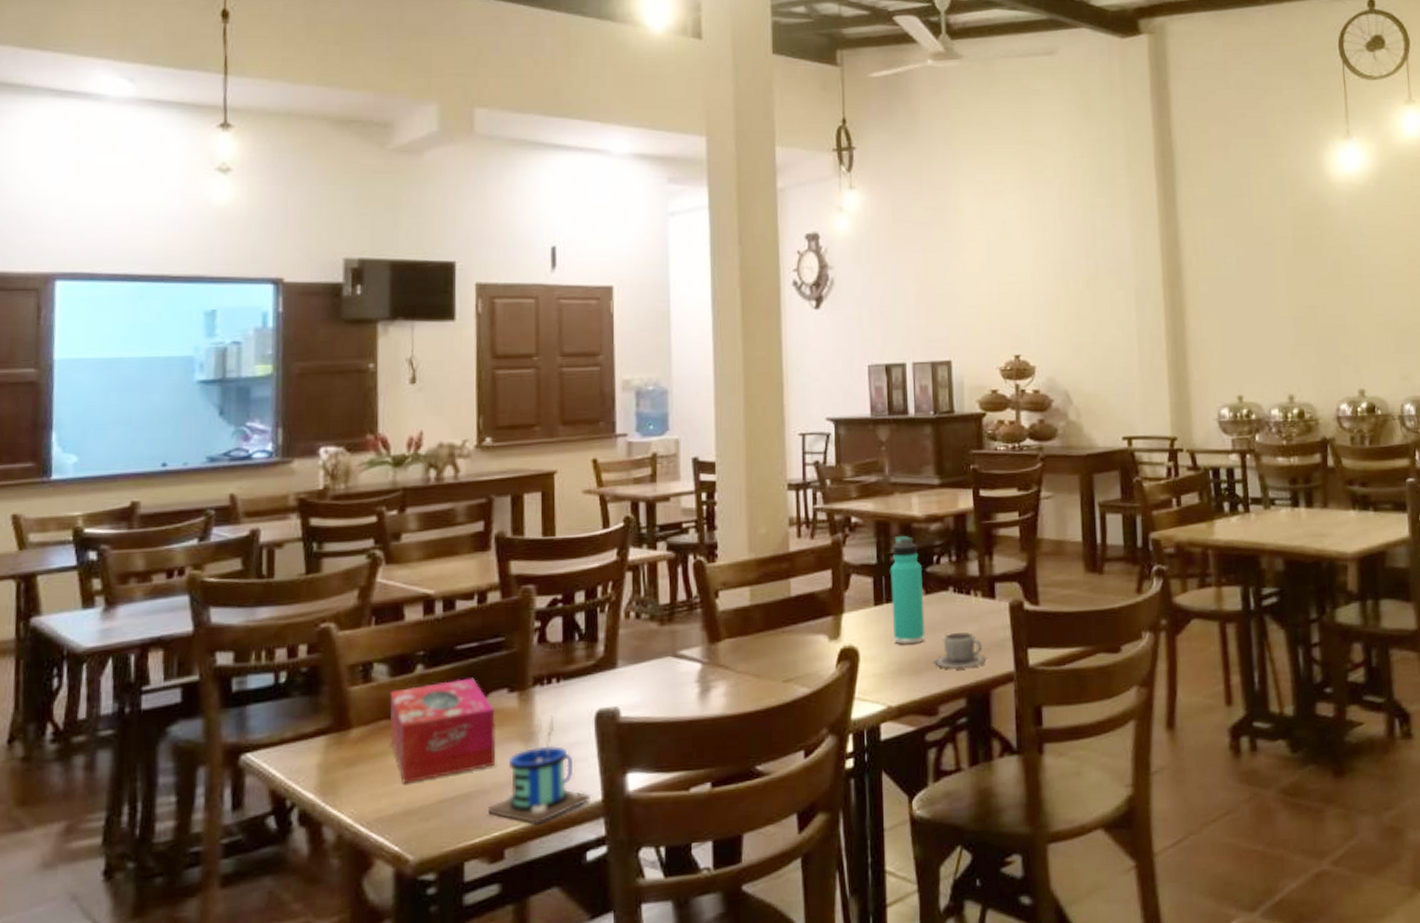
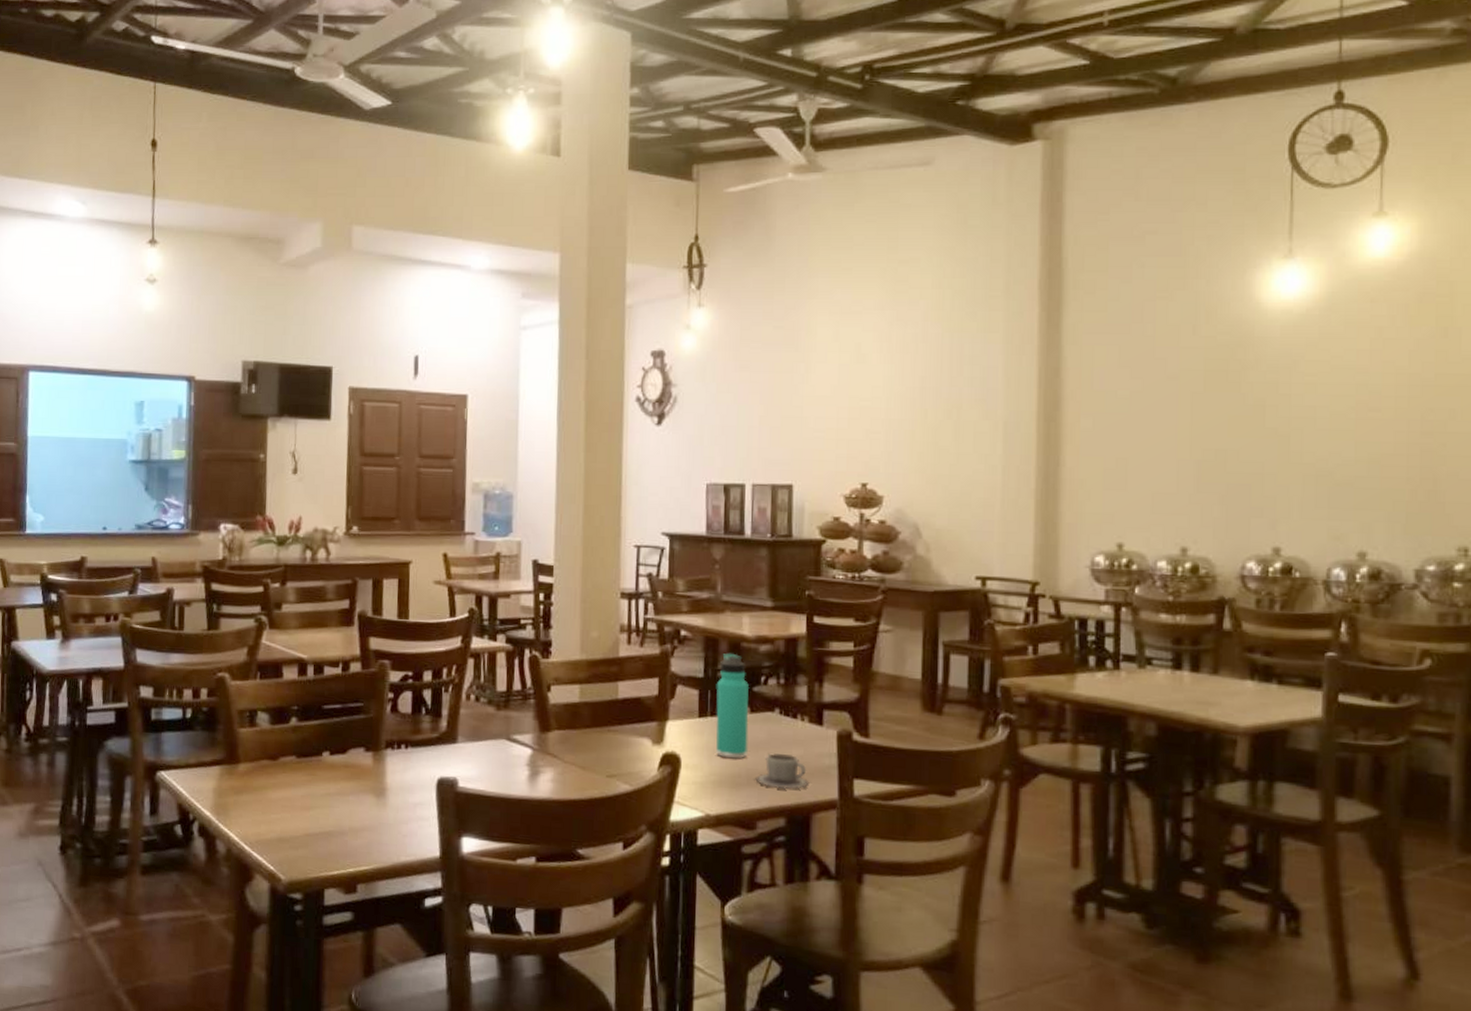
tissue box: present [389,678,495,784] -> none [269,734,353,816]
mug: present [488,708,590,825] -> none [345,768,430,868]

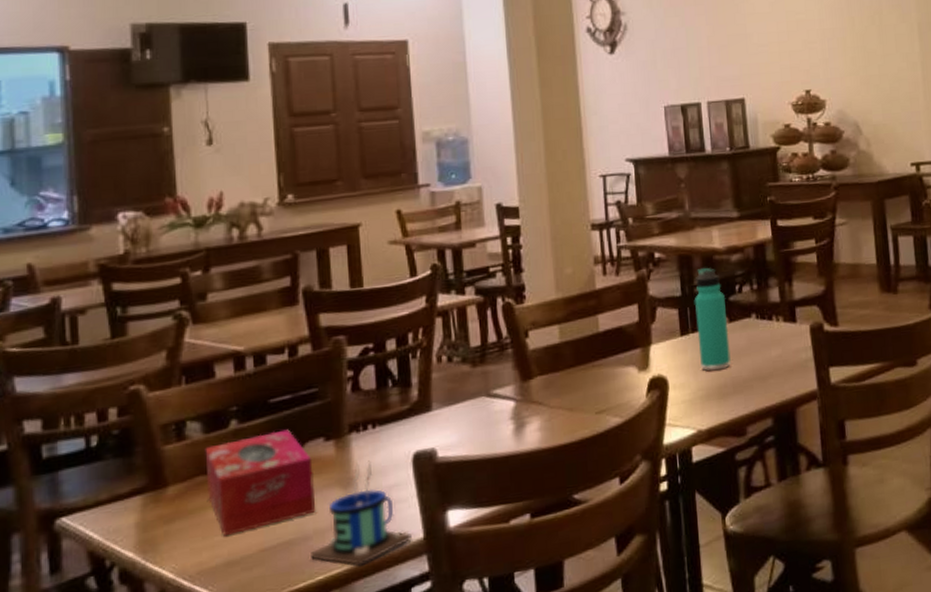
tissue box: none [269,734,353,816] -> present [205,429,315,537]
mug: none [345,768,430,868] -> present [311,454,412,566]
cup: present [755,753,810,790] -> none [740,355,791,391]

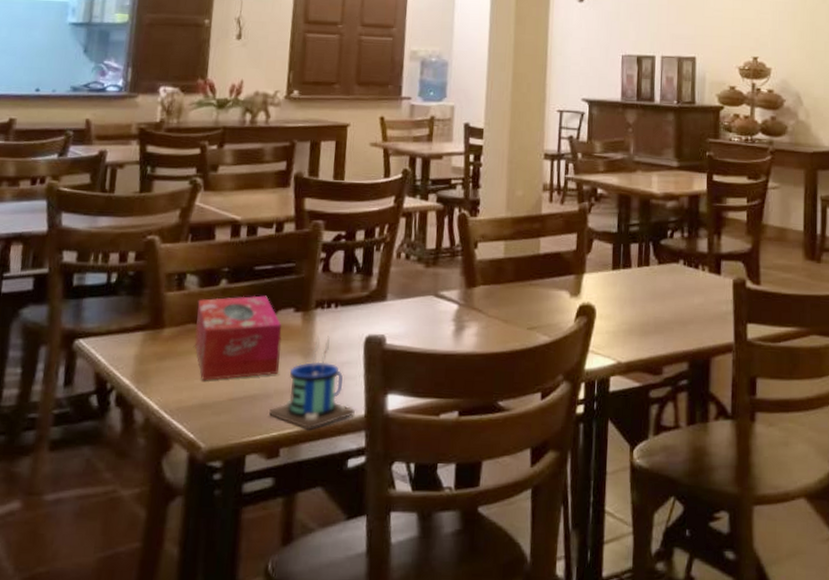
thermos bottle: present [694,267,731,371] -> none [627,209,658,308]

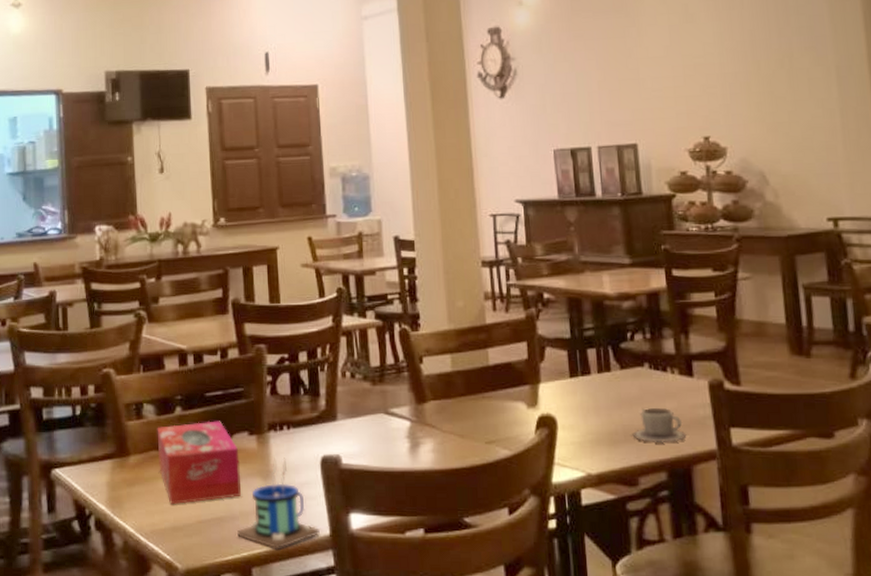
cup: none [662,302,709,336] -> present [632,408,687,444]

